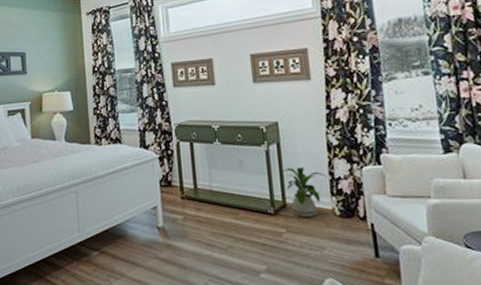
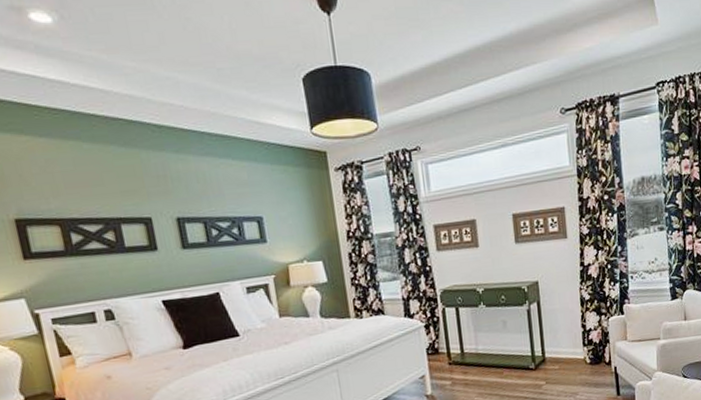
house plant: present [279,167,327,218] -> none [539,323,580,369]

